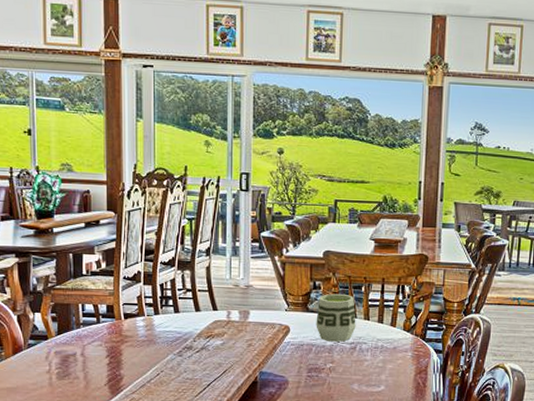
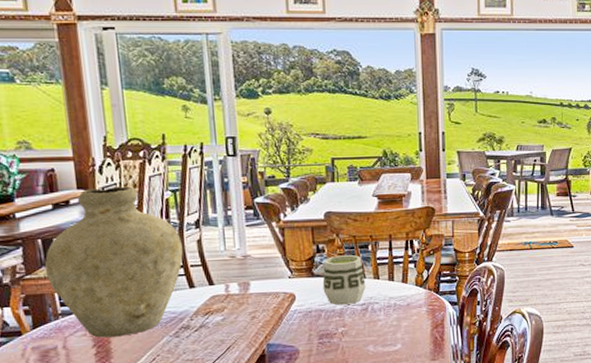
vase: none [73,211,193,350] -> present [44,186,183,338]

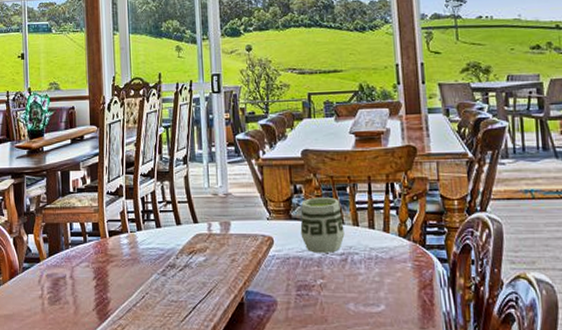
vase: present [44,186,183,338] -> none [61,122,172,270]

